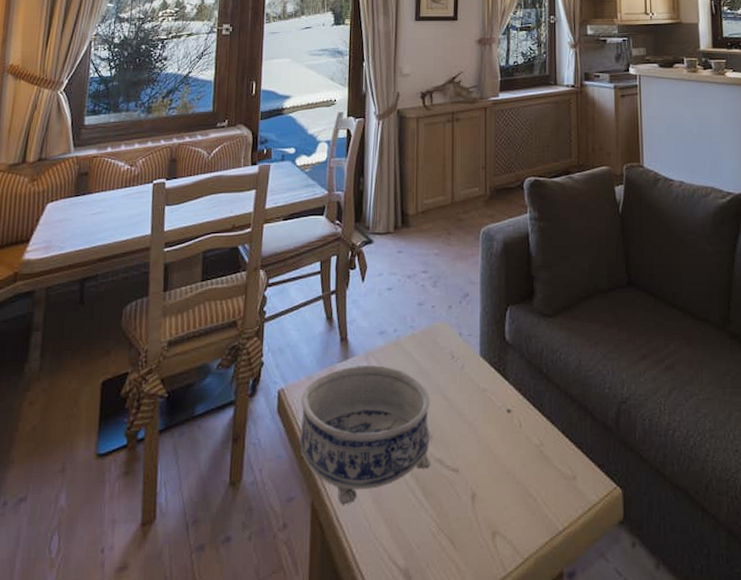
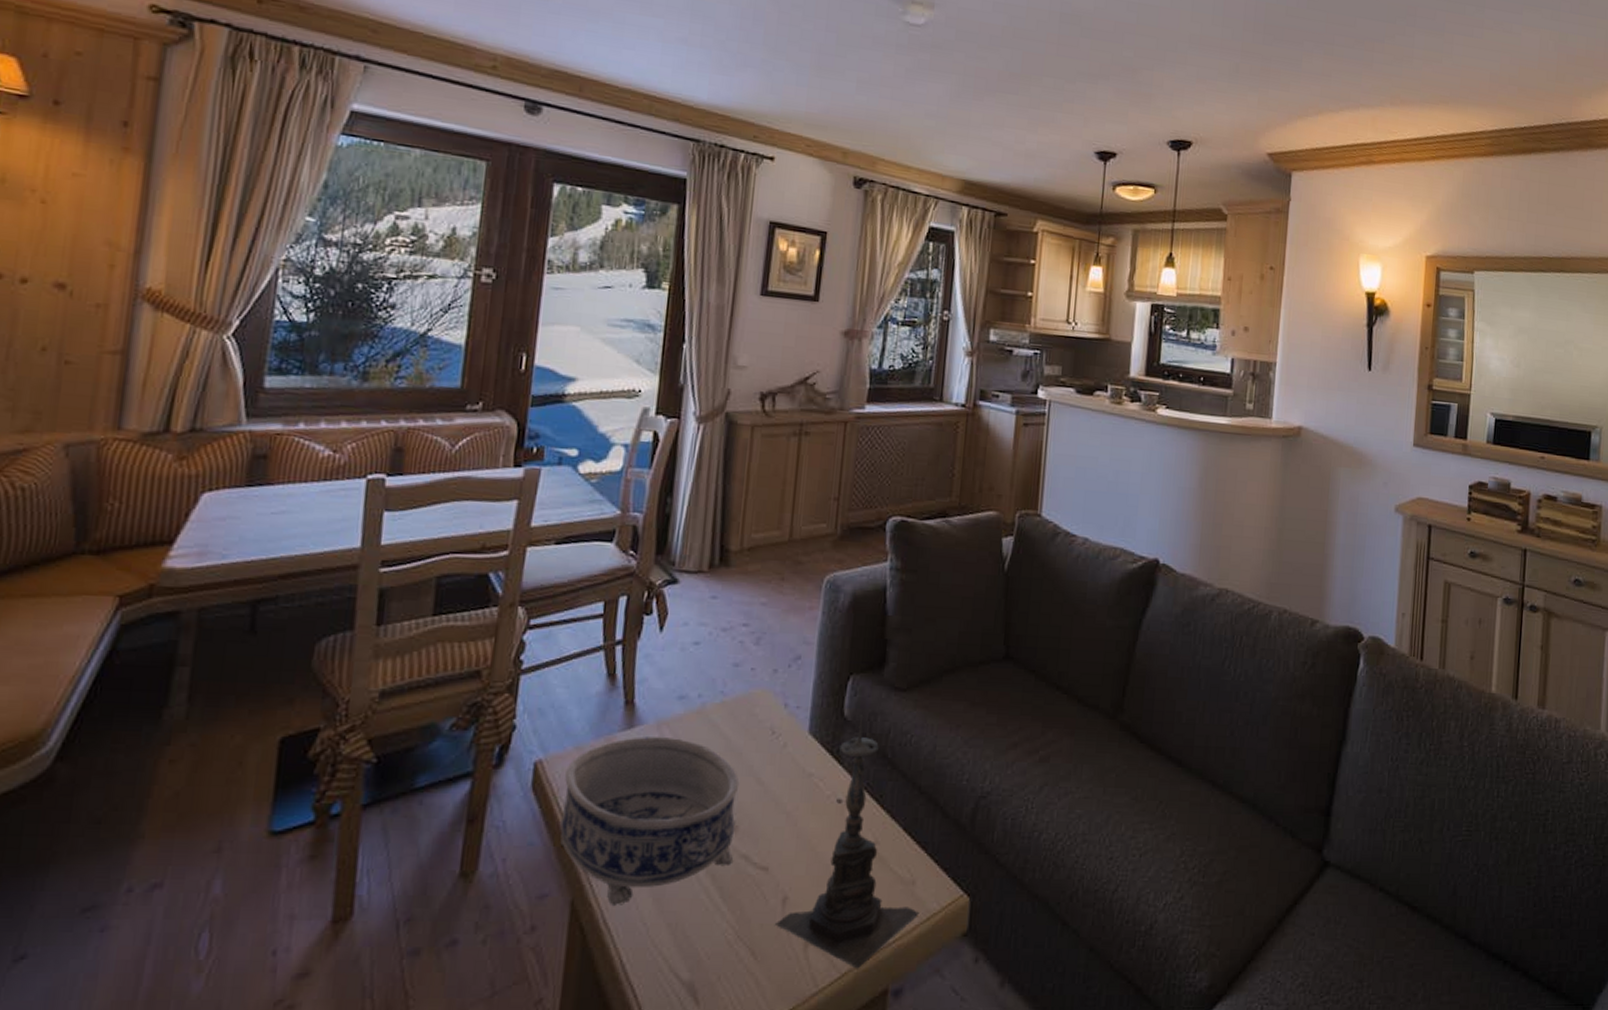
candle holder: none [468,338,582,555] -> present [776,715,920,969]

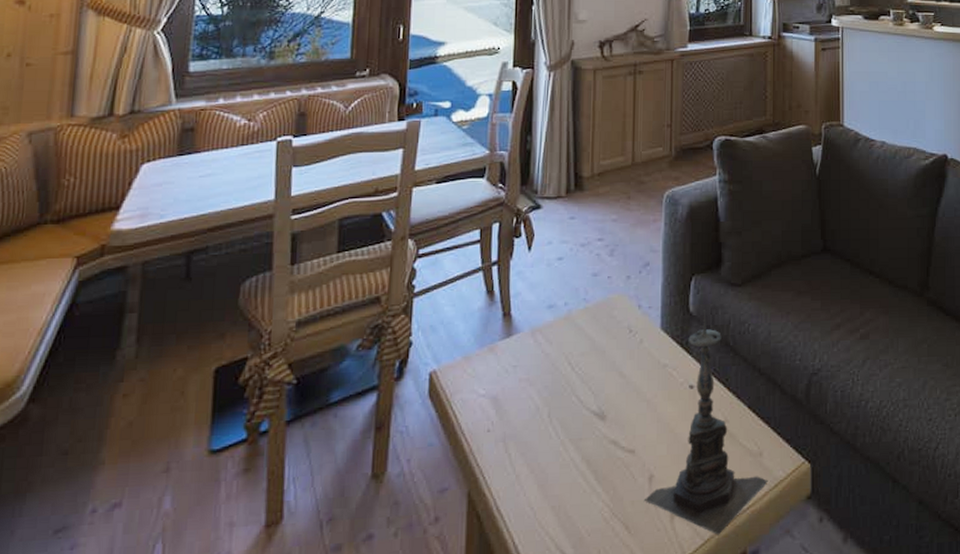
decorative bowl: present [560,736,740,907] -> none [455,341,605,495]

